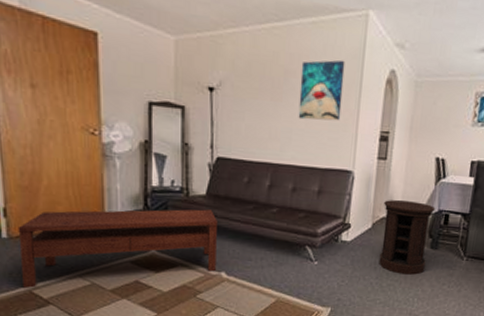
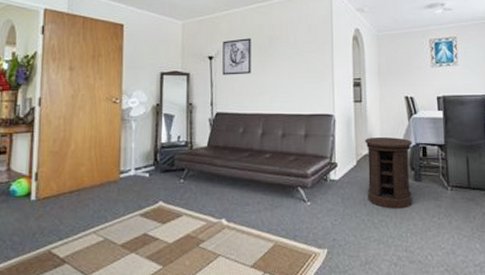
coffee table: present [17,209,217,288] -> none [43,160,217,248]
wall art: none [225,67,263,114] -> present [222,38,251,75]
wall art: present [298,60,345,121] -> none [282,25,318,75]

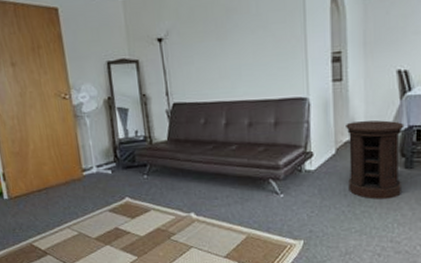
wall art: present [222,38,251,75] -> none [171,12,208,60]

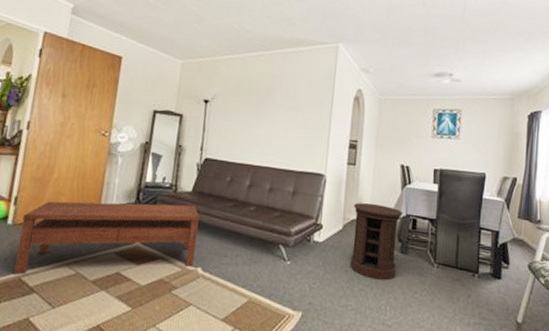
coffee table: none [15,154,185,241] -> present [14,201,200,275]

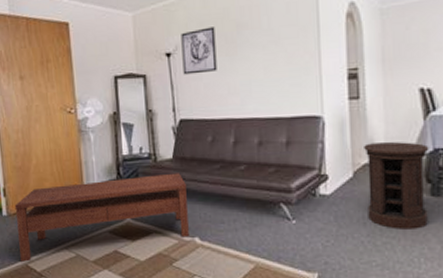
wall art: none [216,85,250,123] -> present [181,27,217,75]

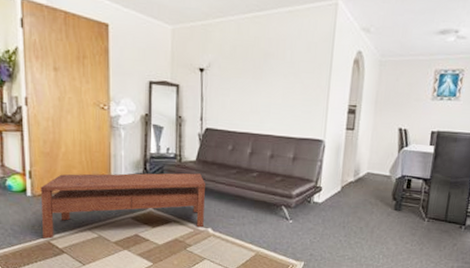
wall art: present [181,27,217,75] -> none [213,51,246,91]
side table: present [364,142,429,229] -> none [347,166,399,234]

